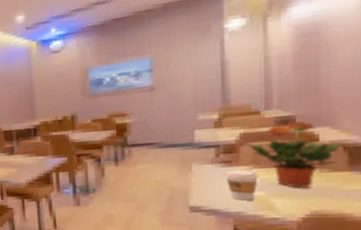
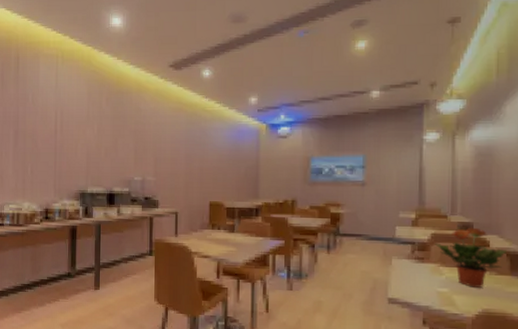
coffee cup: present [225,169,258,201] -> none [418,266,444,296]

